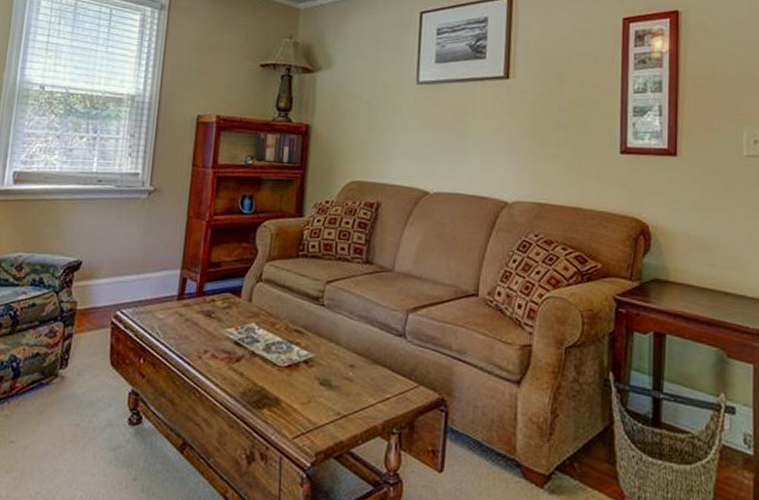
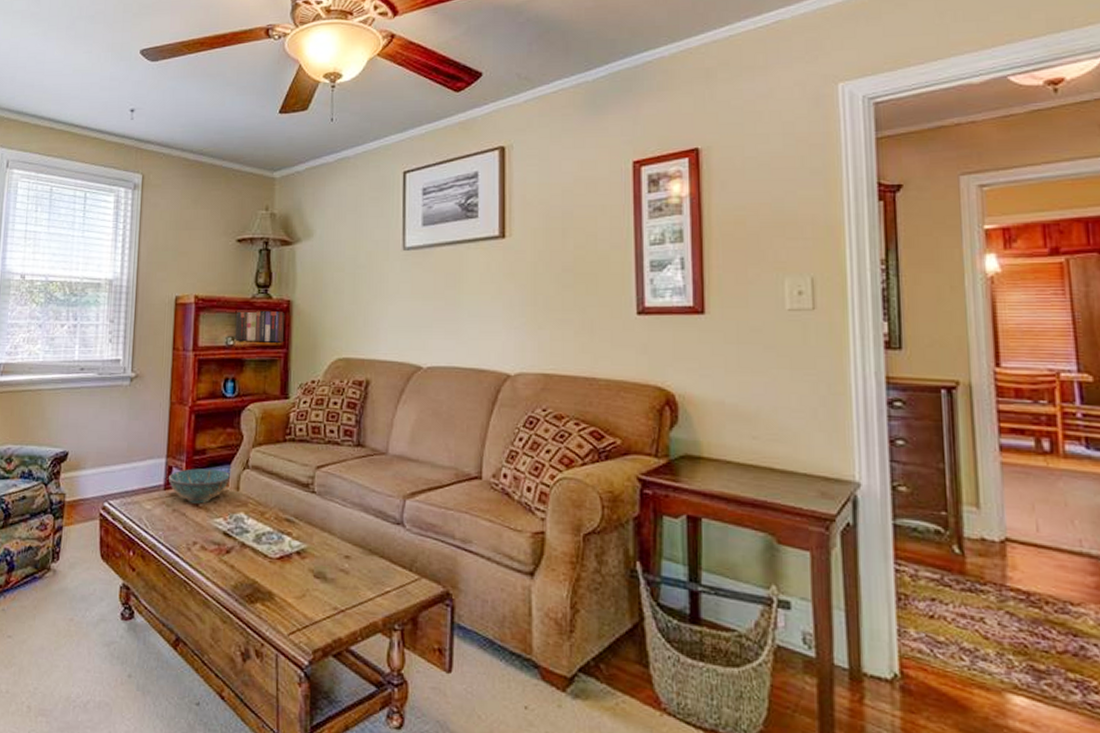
decorative bowl: none [182,280,244,314] -> present [168,468,231,504]

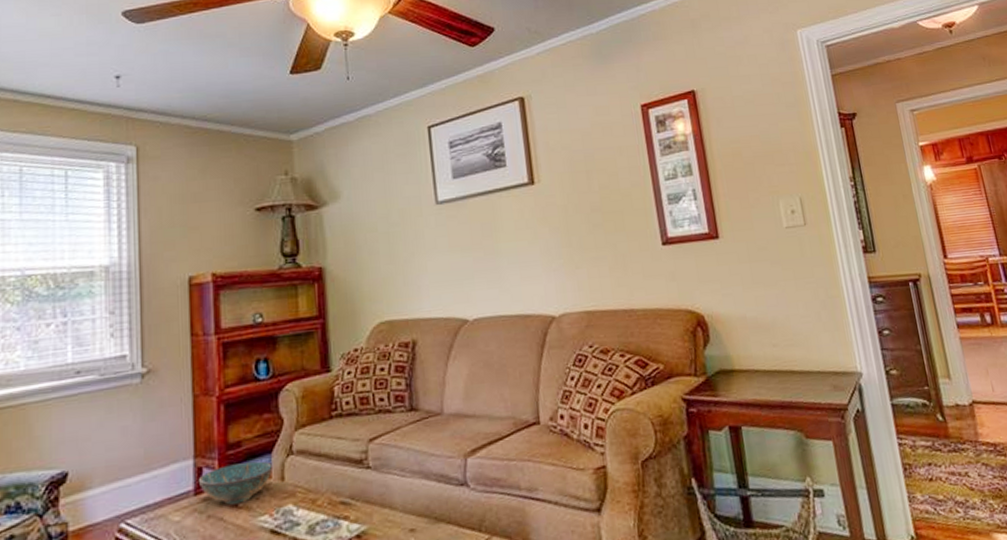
books: present [235,309,284,344] -> none [263,277,319,318]

